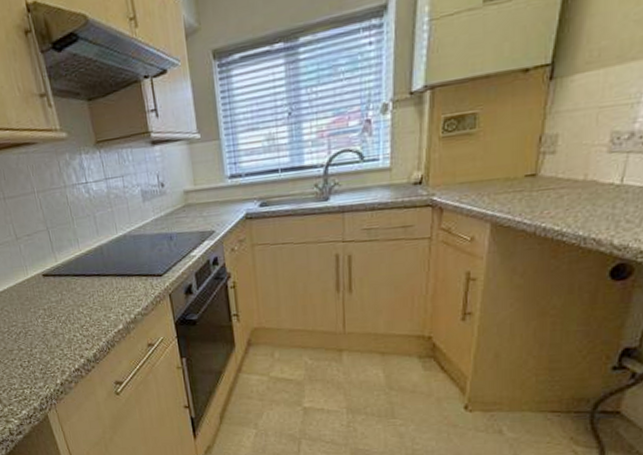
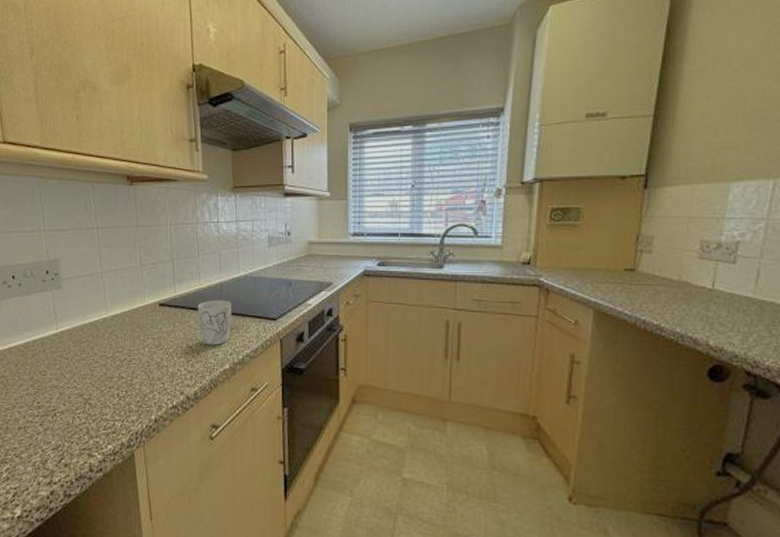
mug: none [81,262,119,309] -> present [197,300,232,345]

